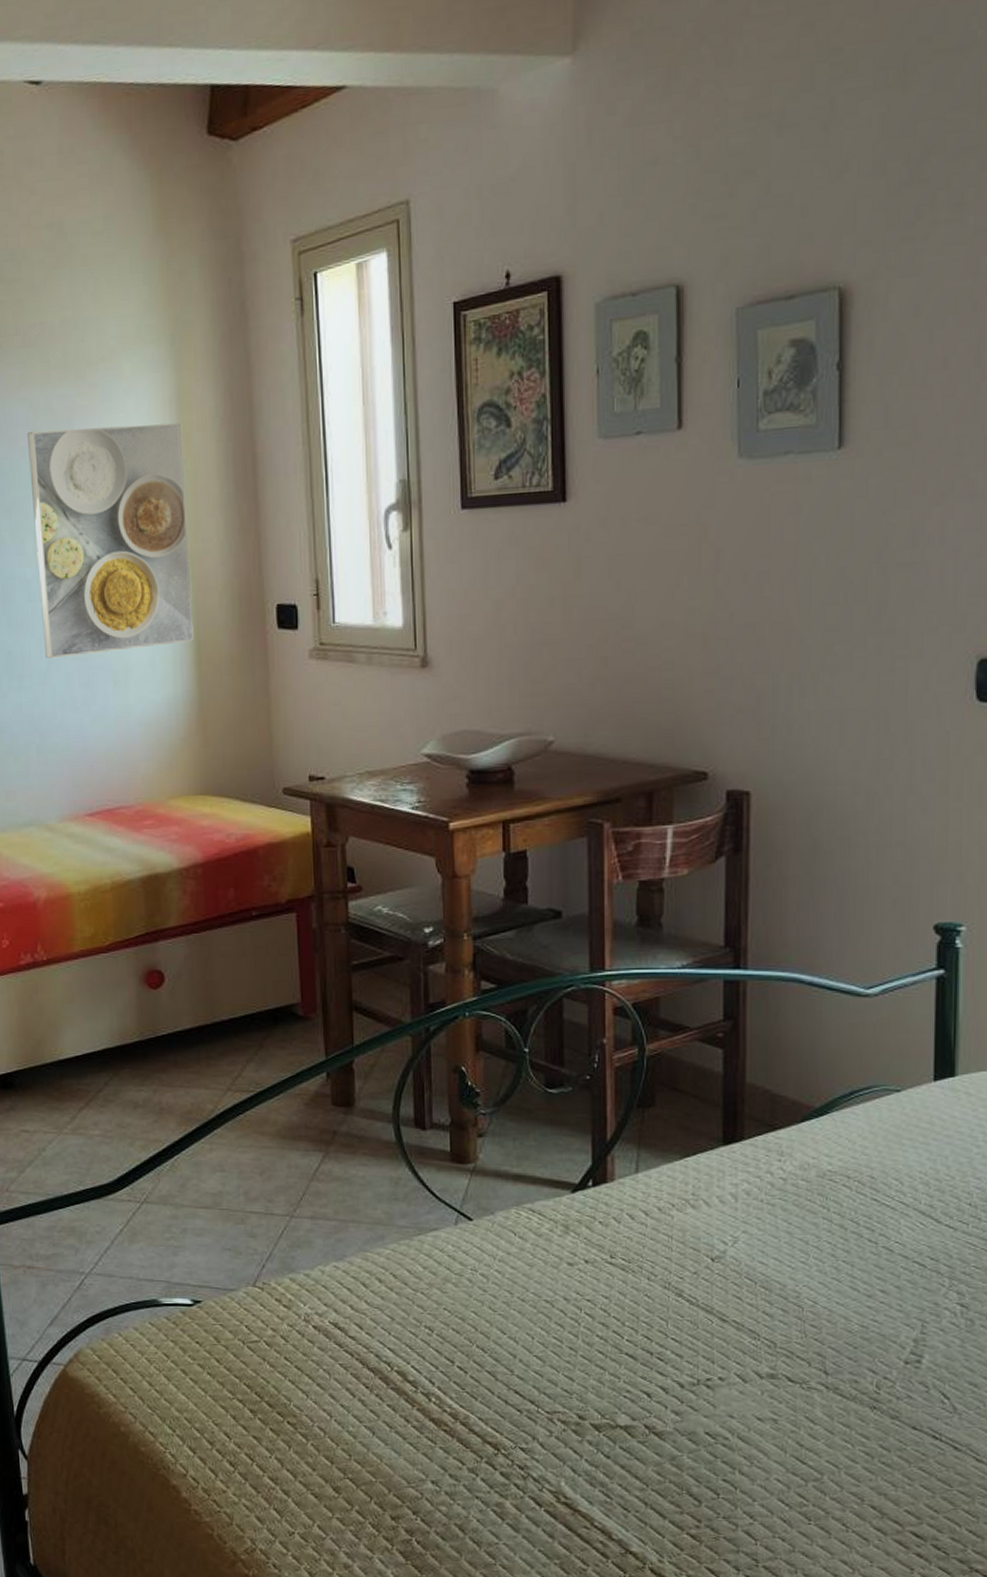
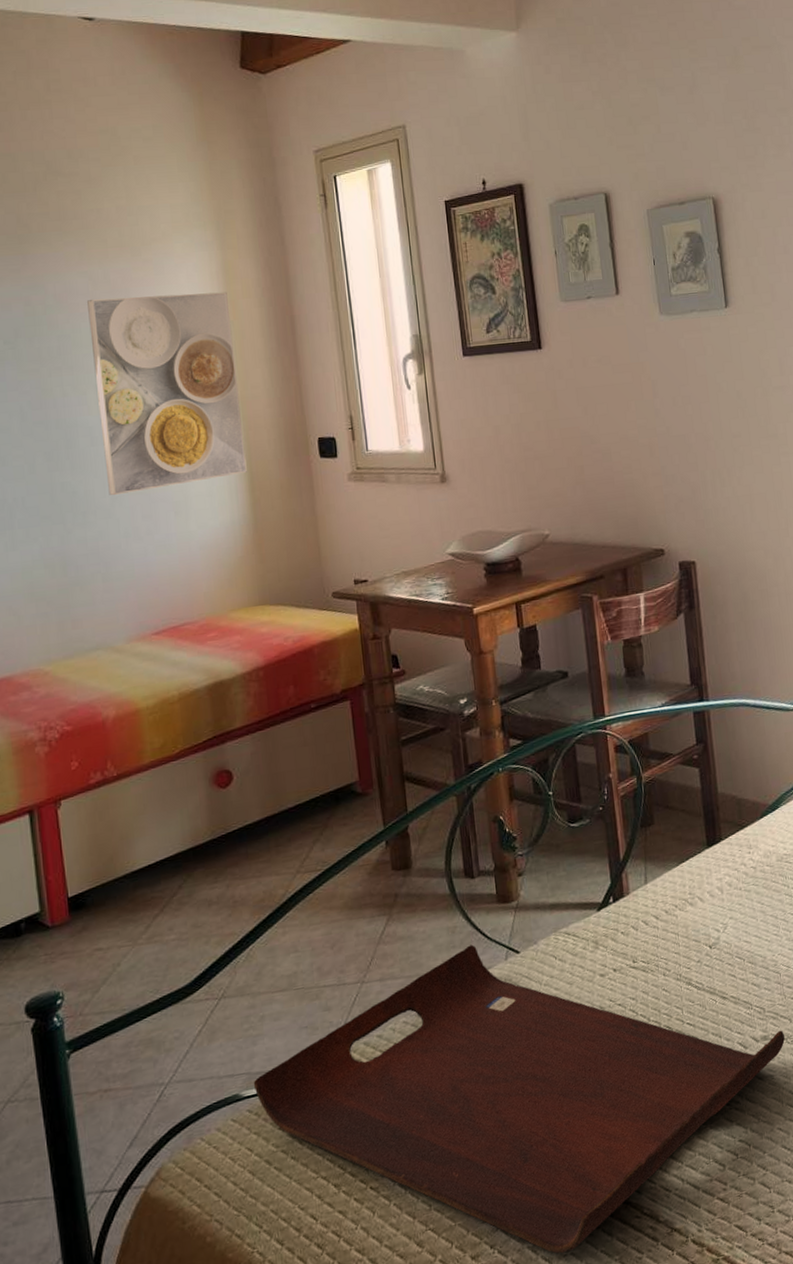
serving tray: none [172,1201,798,1541] -> present [253,944,785,1254]

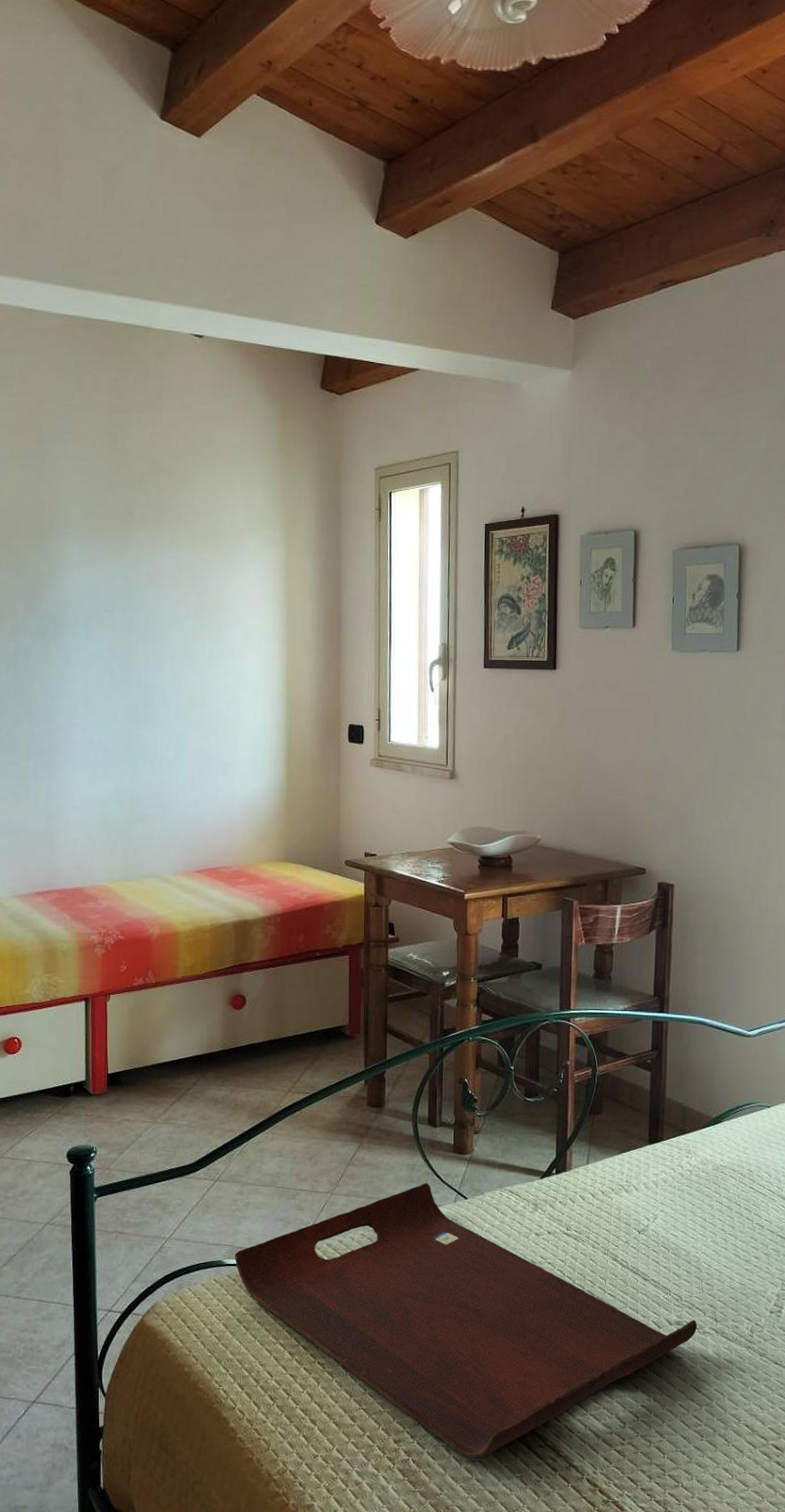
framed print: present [87,292,247,496] -> none [172,582,288,751]

